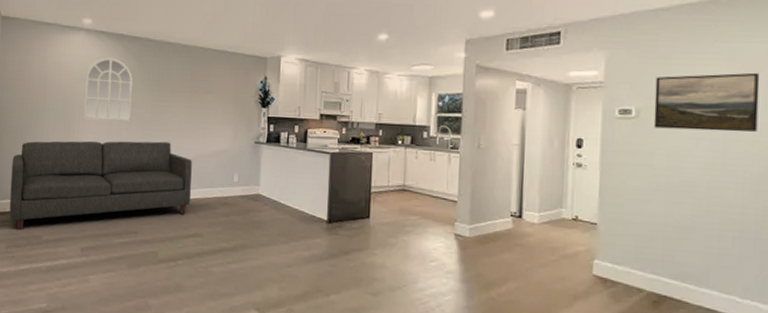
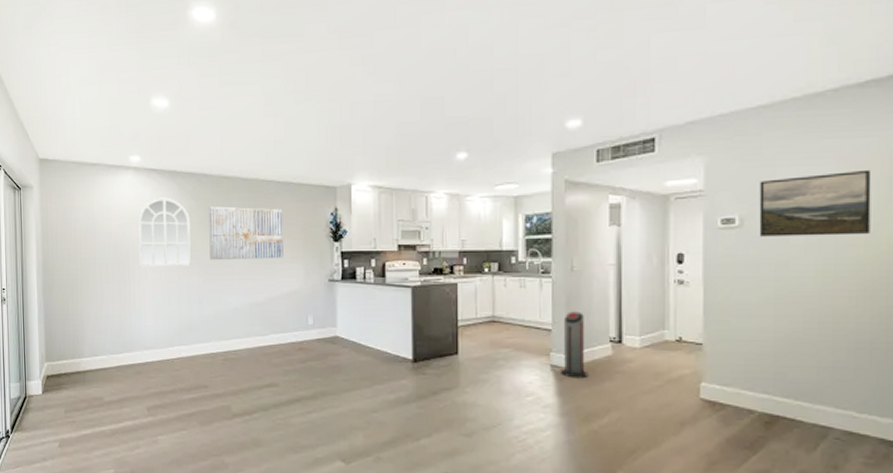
sofa: present [9,141,192,231] -> none [64,286,262,393]
wall art: none [148,69,217,120] -> present [209,206,284,261]
air purifier: none [464,185,490,249] -> present [561,311,588,379]

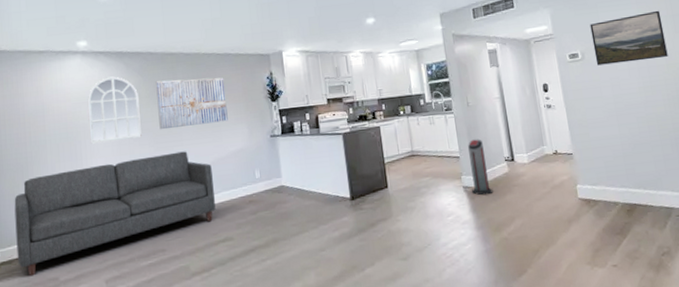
sofa: none [64,286,262,393] -> present [14,151,216,277]

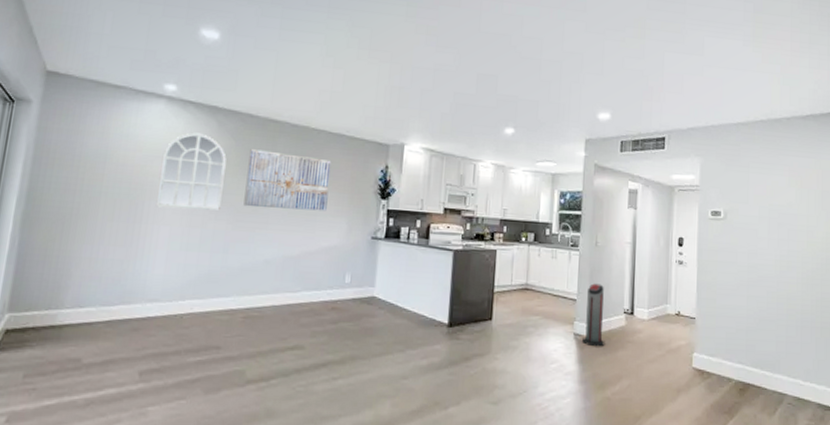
sofa: present [14,151,216,277] -> none [33,233,296,352]
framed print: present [589,10,668,66] -> none [737,182,811,234]

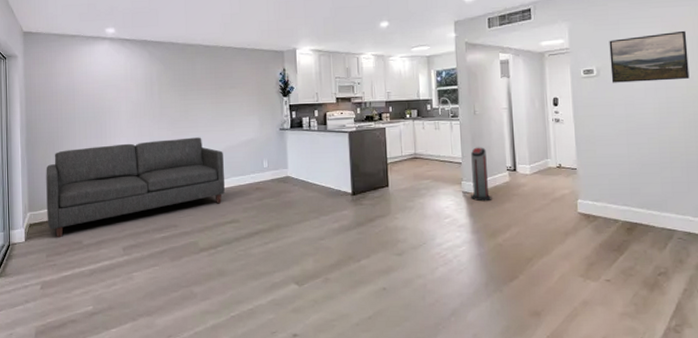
sofa: none [33,233,296,352] -> present [46,137,225,238]
mirror: present [155,132,227,211] -> none [113,63,161,124]
wall art: present [243,149,332,211] -> none [176,69,241,116]
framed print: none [737,182,811,234] -> present [609,30,690,83]

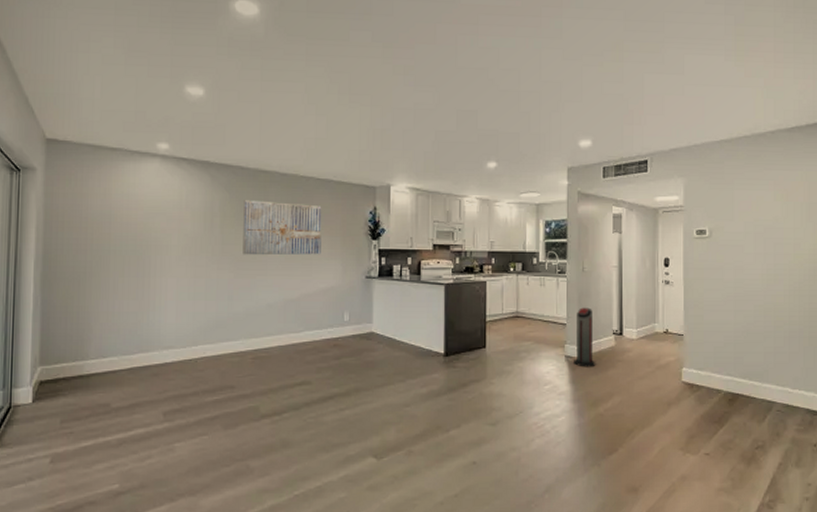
sofa: present [46,137,225,238] -> none [64,282,296,399]
wall art: none [176,69,241,116] -> present [243,200,322,256]
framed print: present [609,30,690,83] -> none [723,195,797,247]

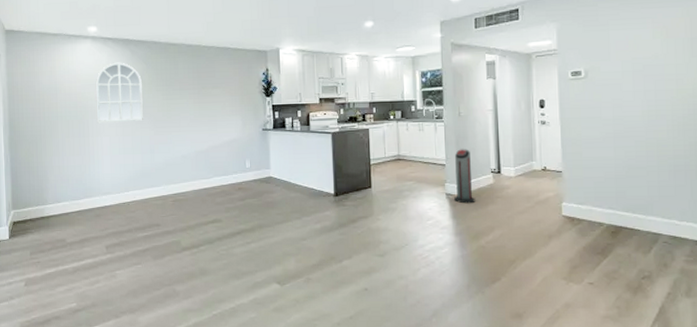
mirror: none [161,188,222,261] -> present [95,62,143,123]
wall art: present [243,200,322,256] -> none [158,69,224,116]

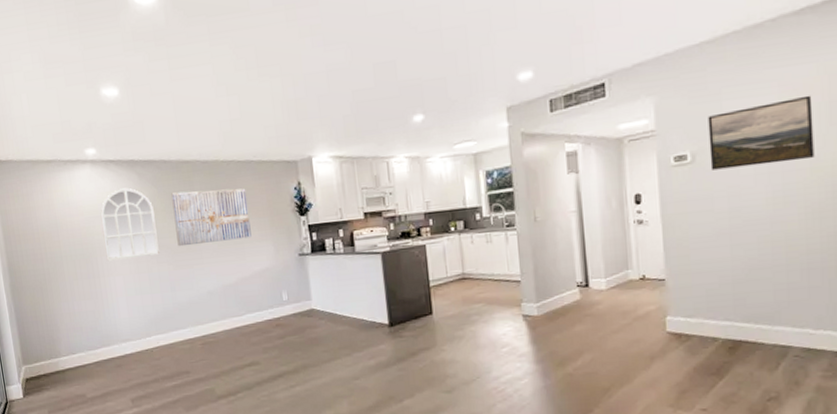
wall art: none [158,69,224,116] -> present [171,188,252,247]
air purifier: present [454,149,476,204] -> none [532,260,560,326]
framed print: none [598,32,680,85] -> present [708,95,815,170]

